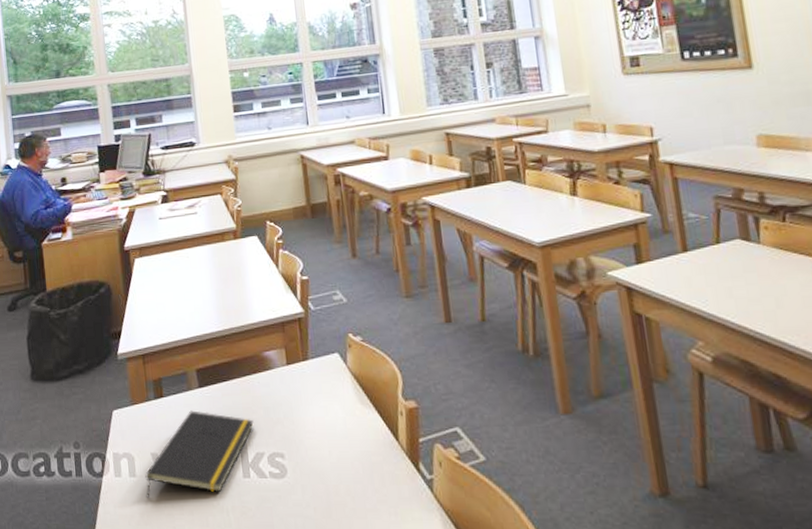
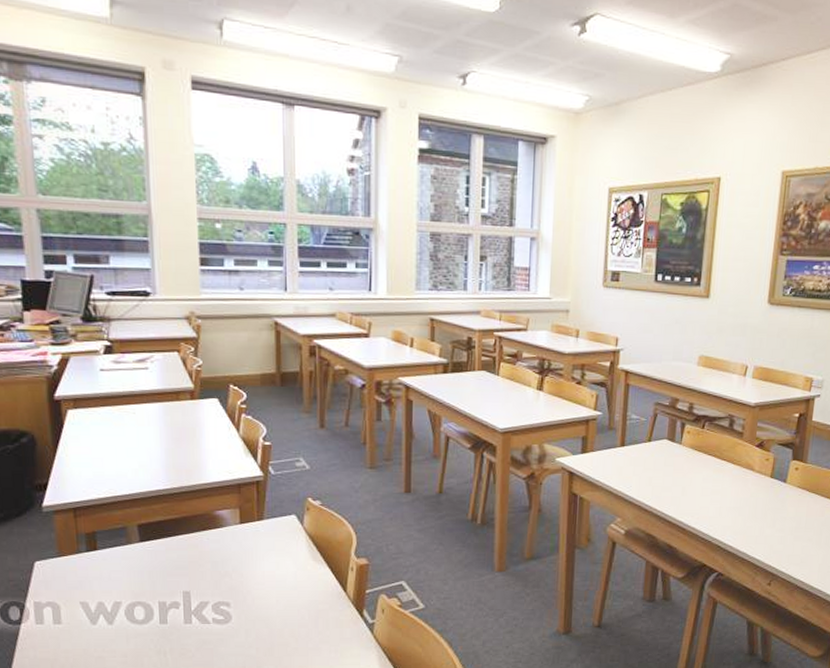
notepad: present [145,410,254,498] -> none [72,563,200,643]

